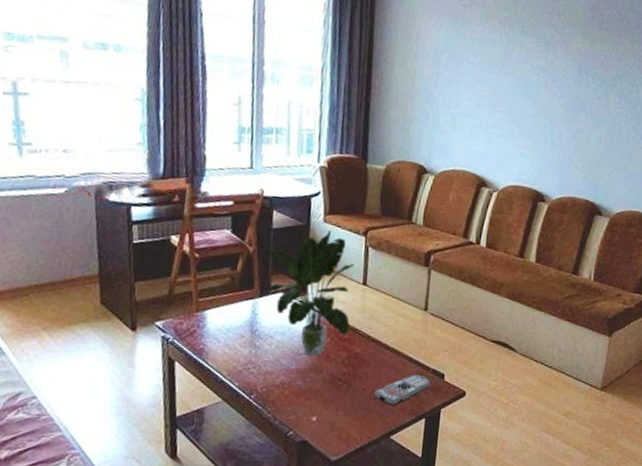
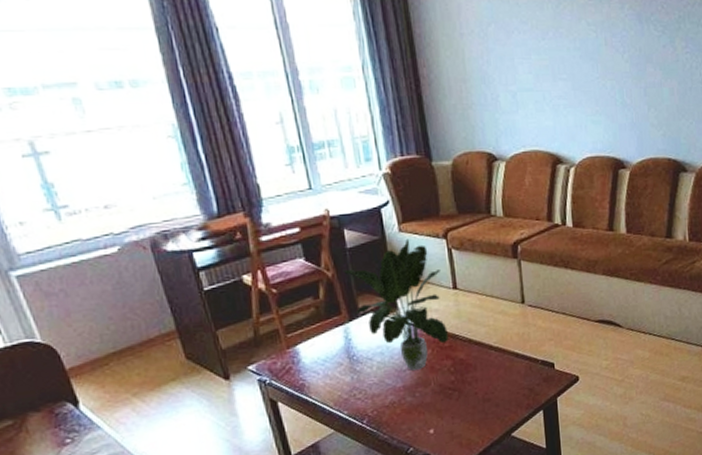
remote control: present [374,374,430,406] -> none [487,368,542,405]

